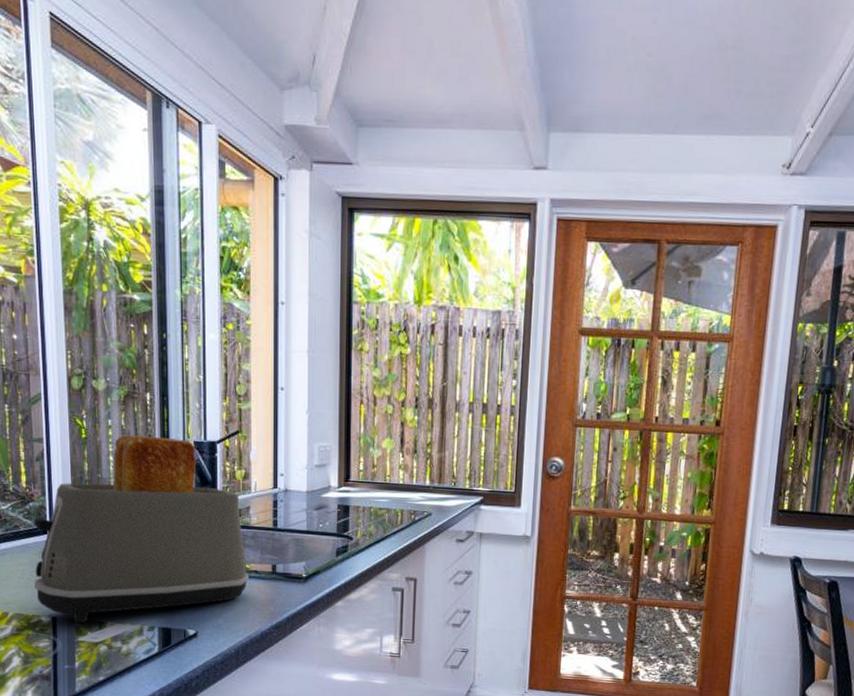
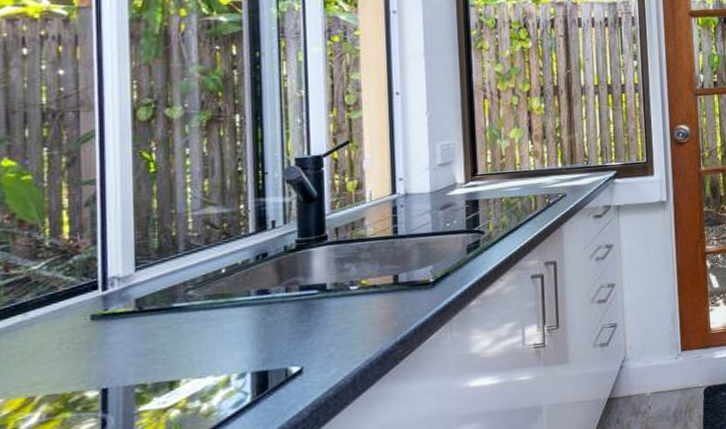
toaster: present [34,435,249,623] -> none [77,158,366,390]

